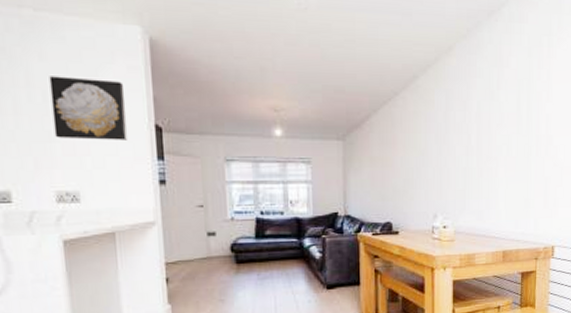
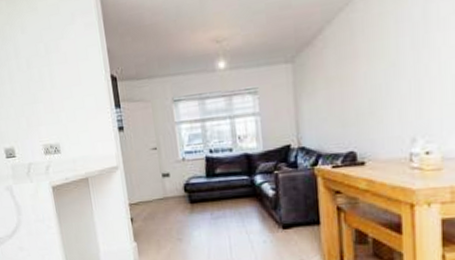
wall art: present [49,76,128,140] -> none [29,39,91,99]

